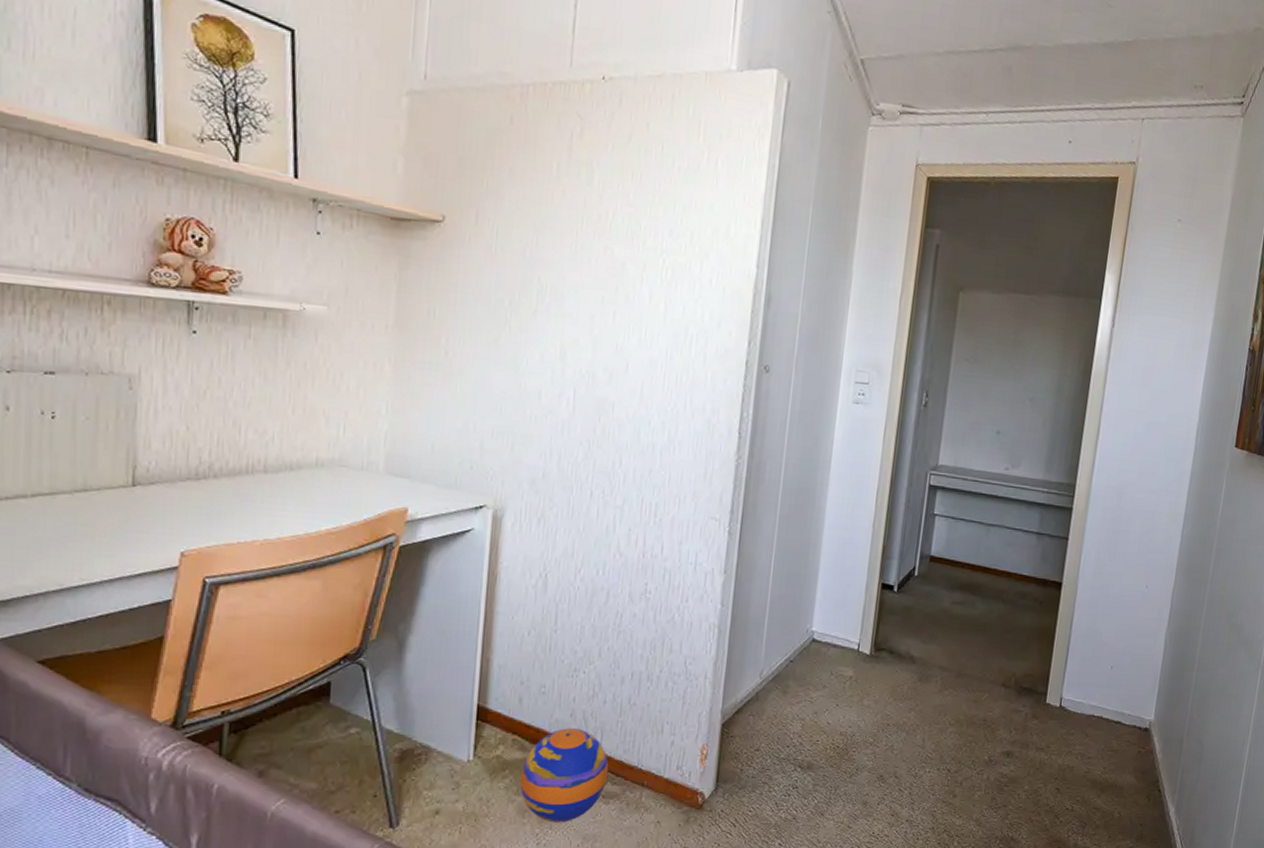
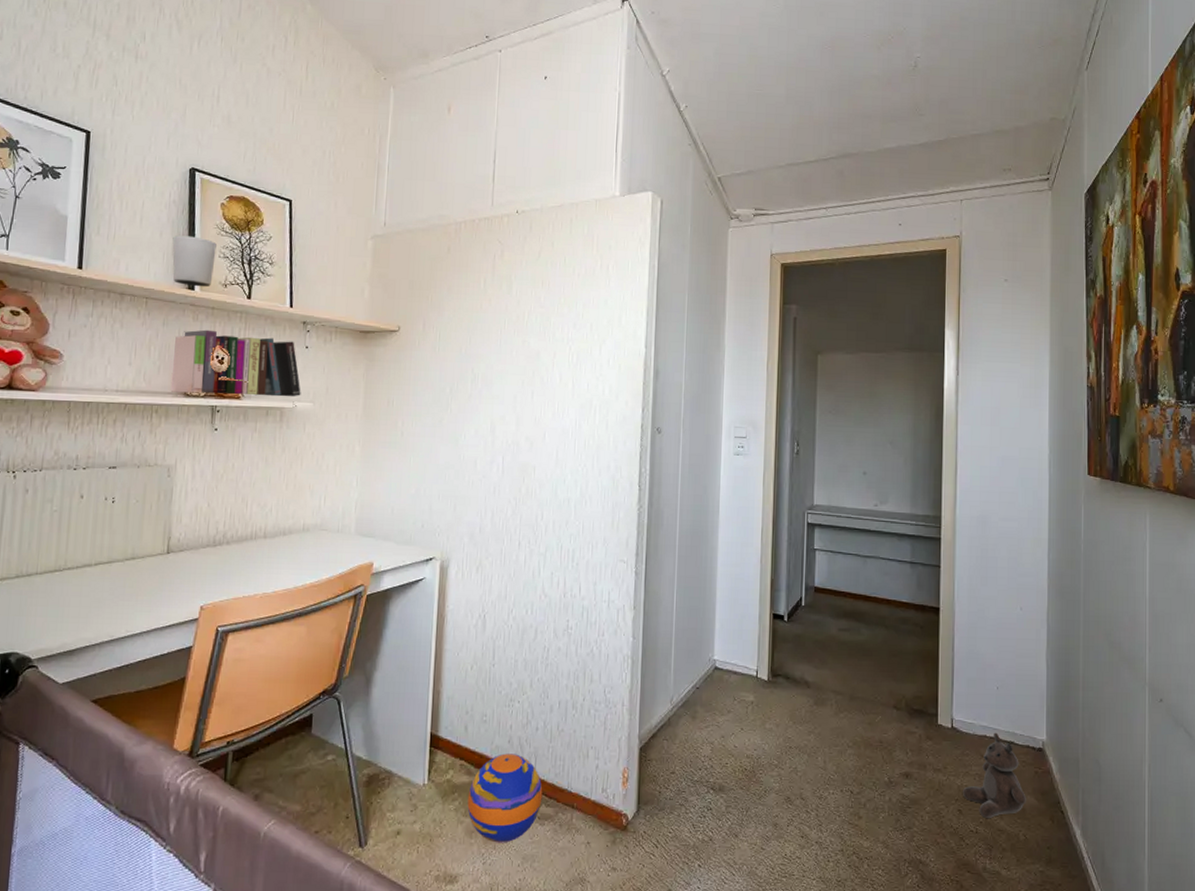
candle holder: none [121,63,187,140] -> present [172,235,217,287]
books: none [127,197,311,298] -> present [170,329,301,397]
stuffed animal: none [1063,712,1126,796] -> present [963,732,1026,818]

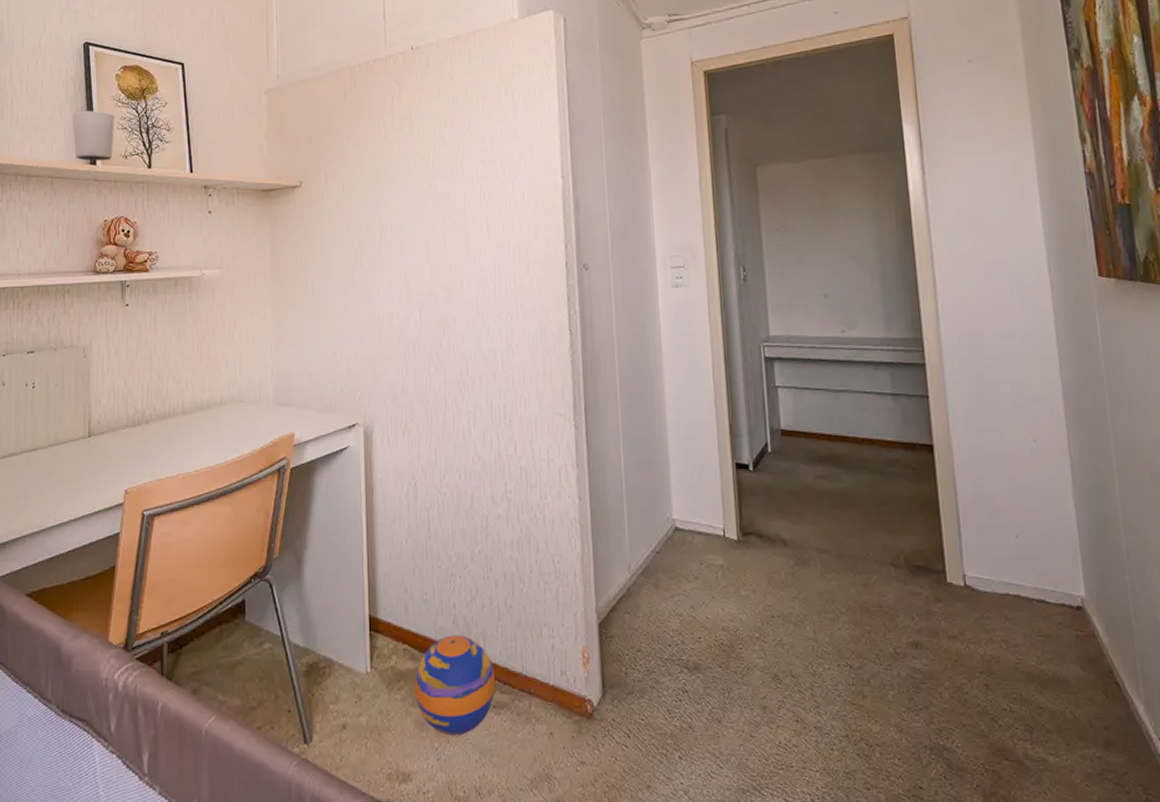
books: present [170,329,301,397] -> none [80,203,208,271]
stuffed animal: present [963,732,1026,818] -> none [987,589,1069,693]

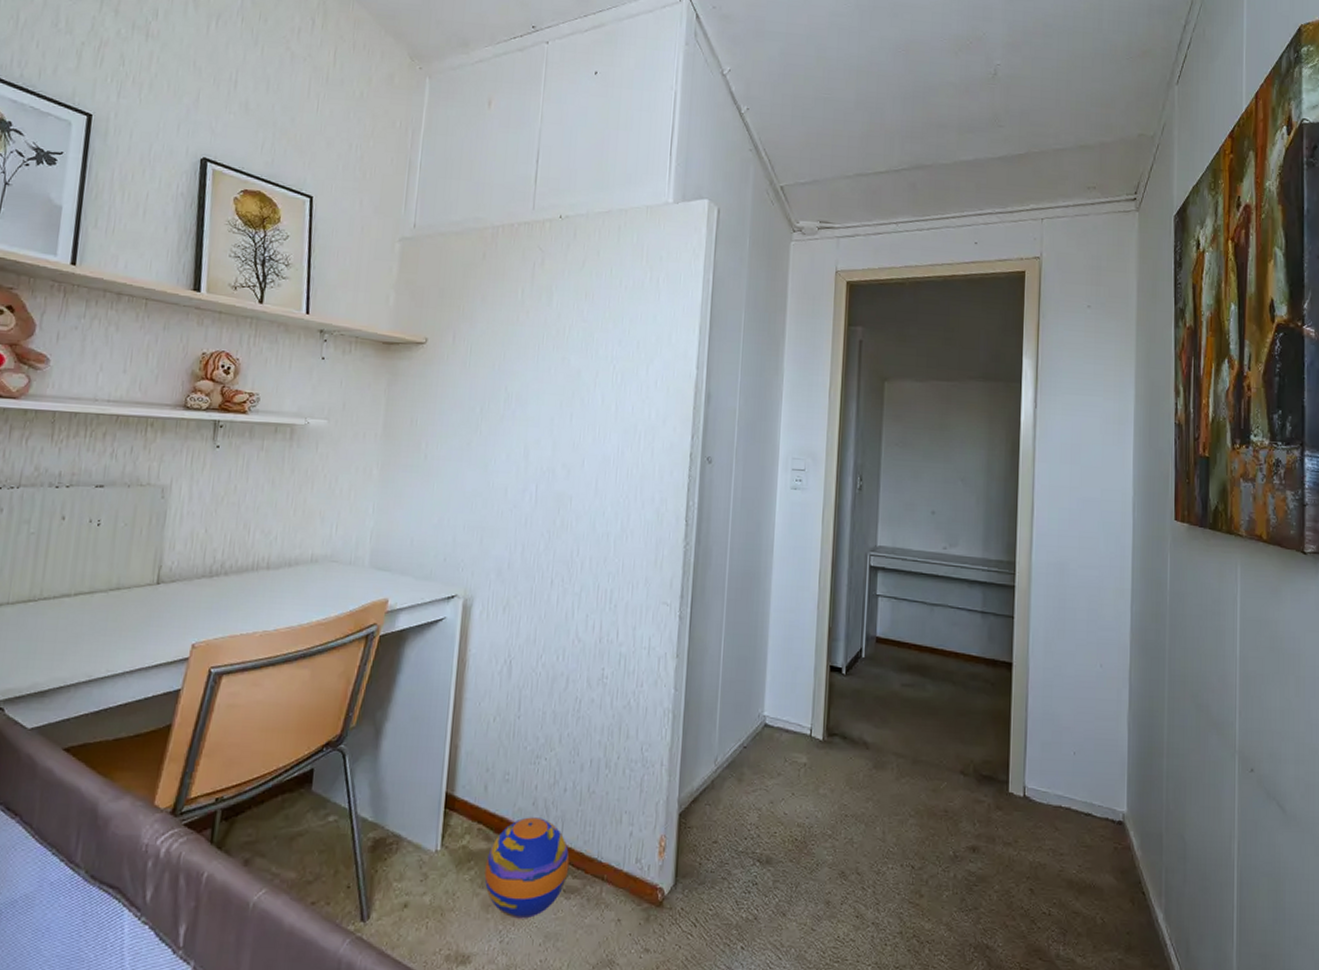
candle holder: present [72,110,114,162] -> none [177,231,227,289]

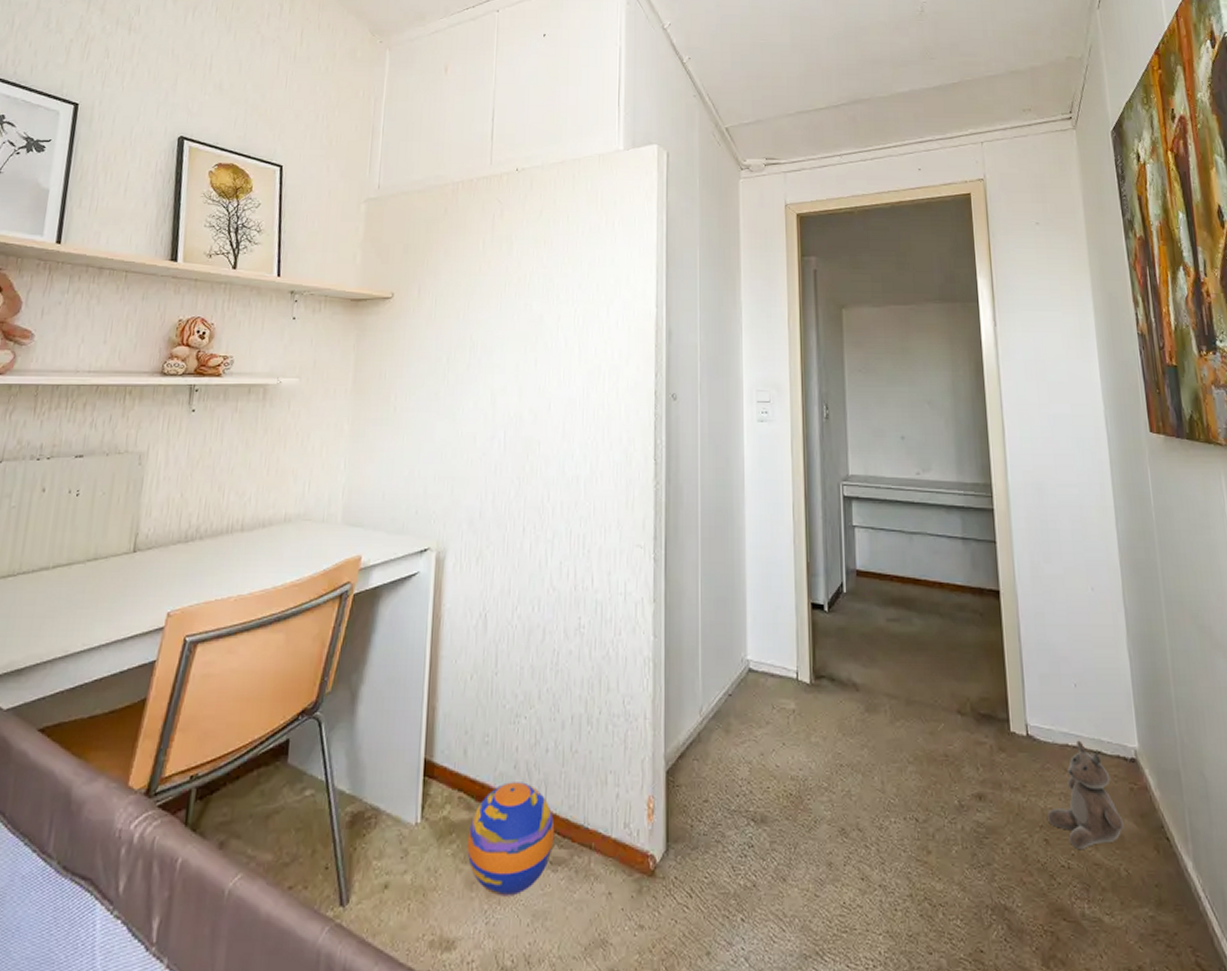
stuffed animal: none [1035,803,1104,899] -> present [1047,740,1124,849]

